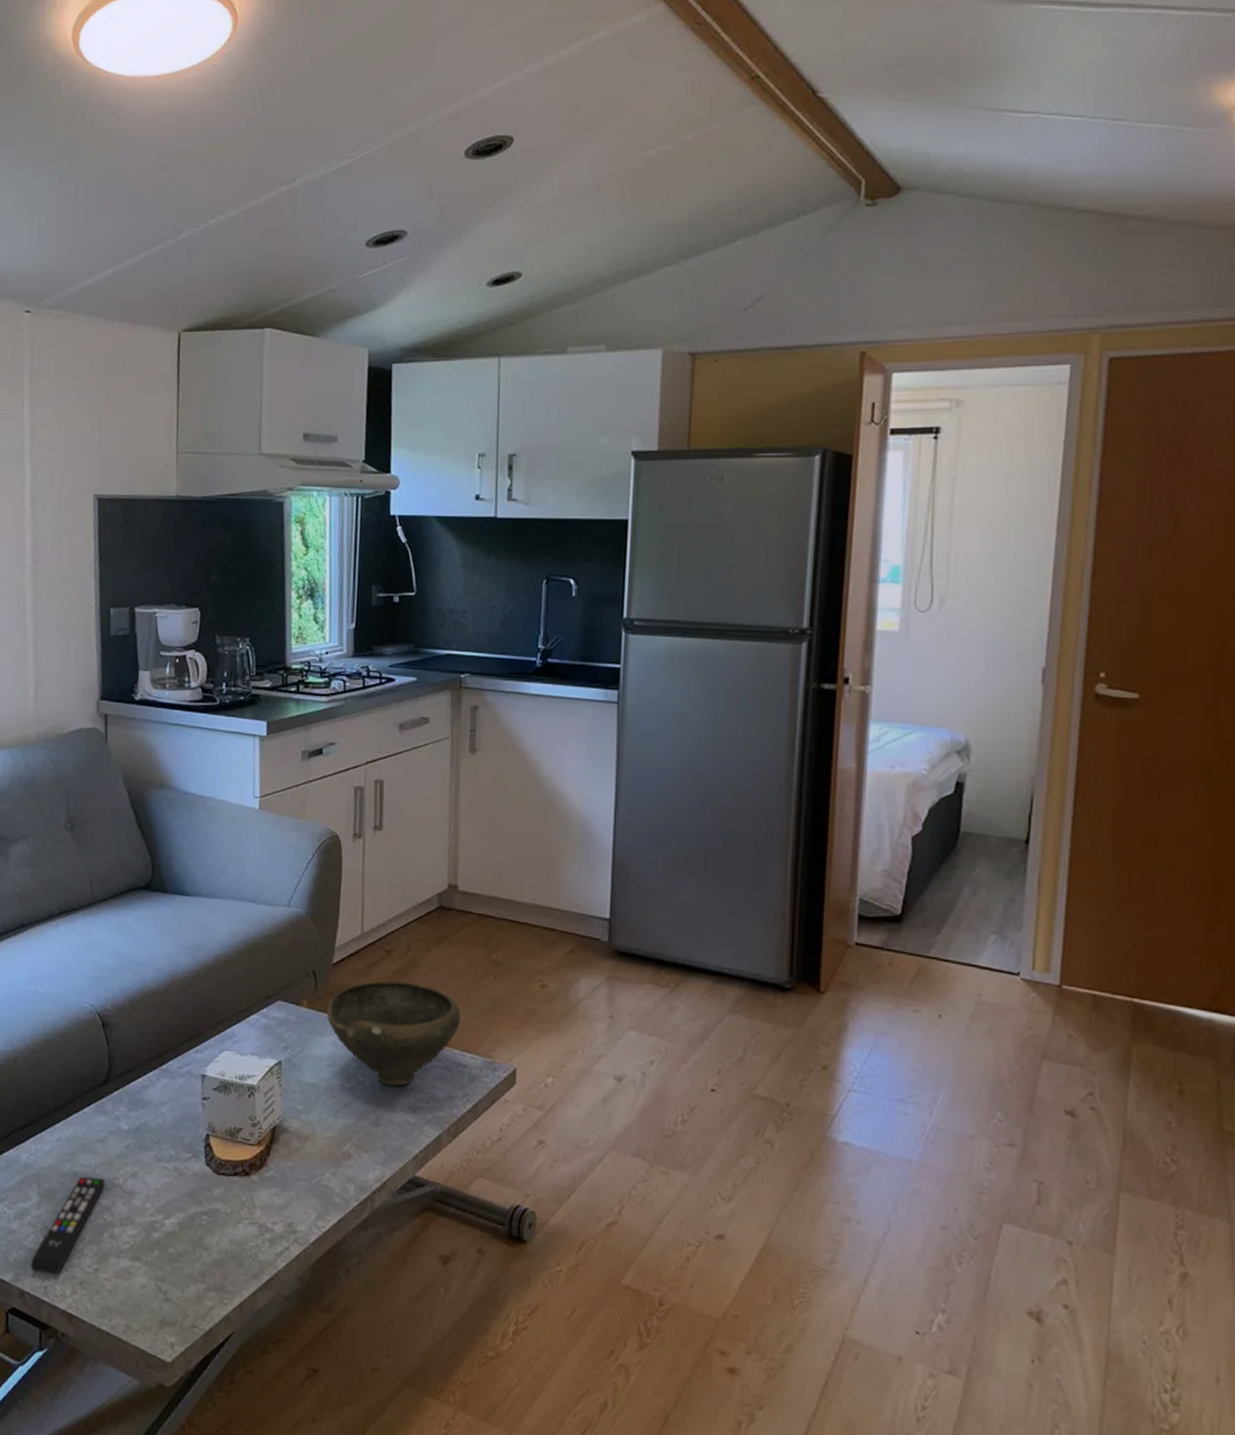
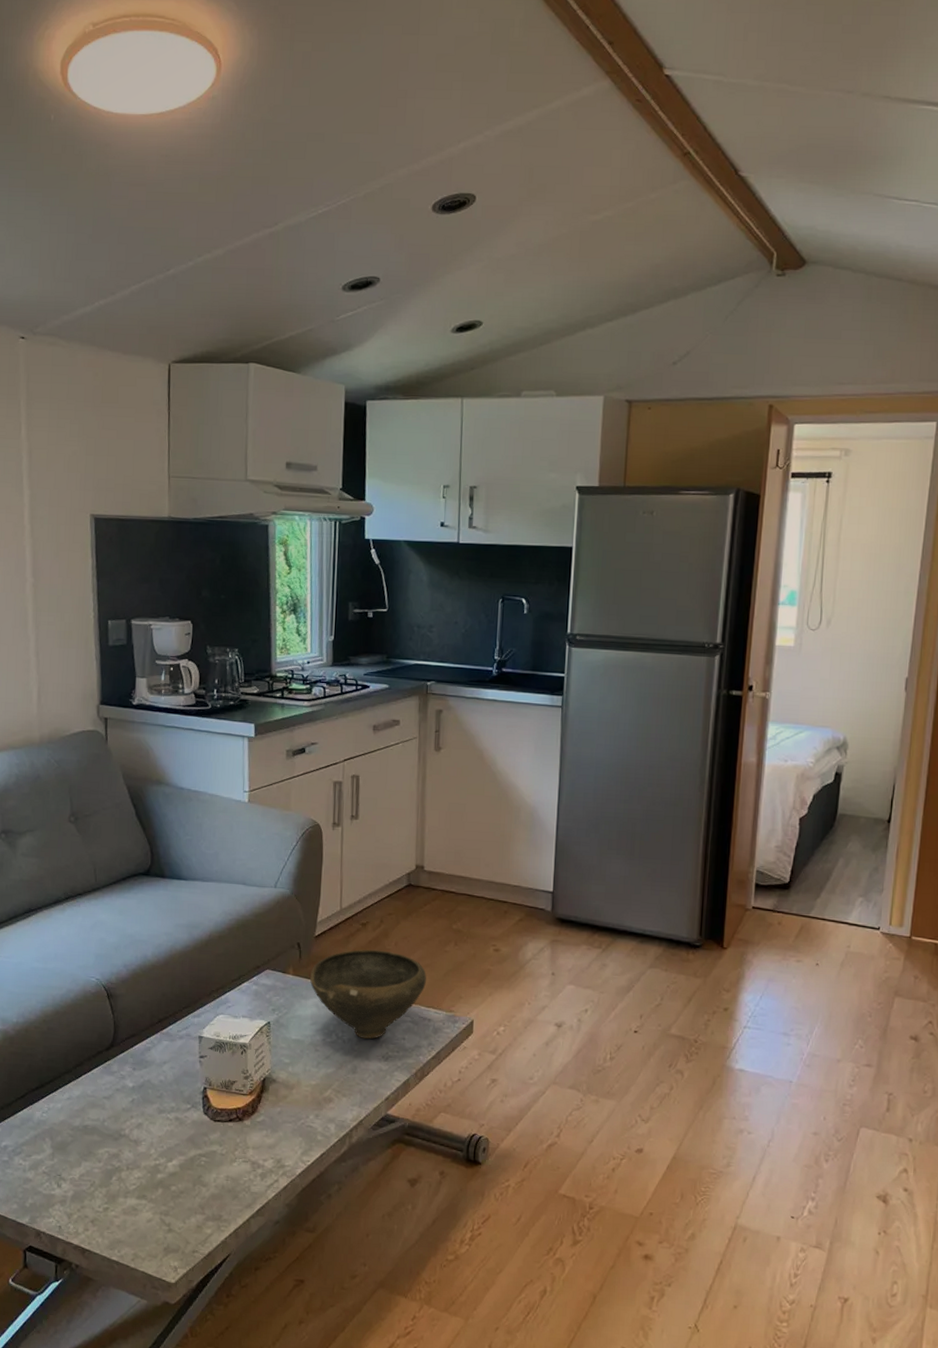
remote control: present [31,1176,105,1273] -> none [46,1129,113,1215]

